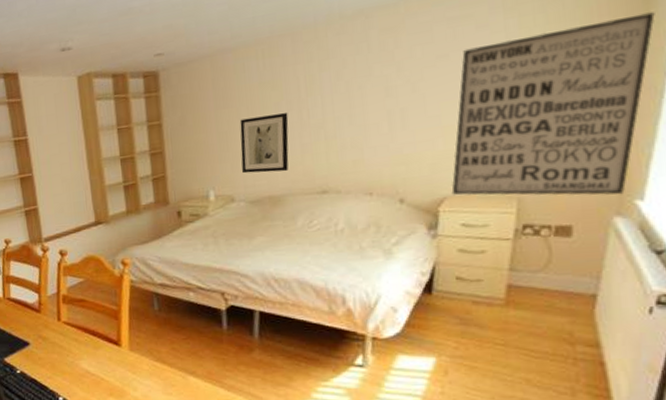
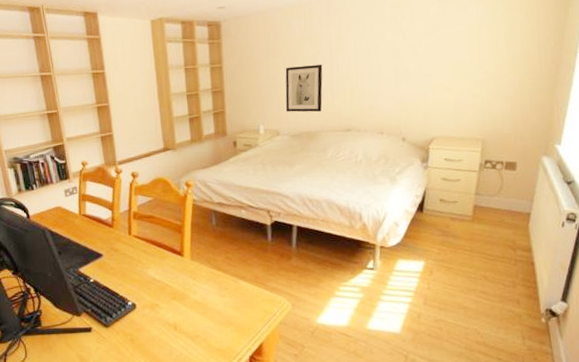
wall art: present [451,12,655,196] -> none [438,9,571,141]

